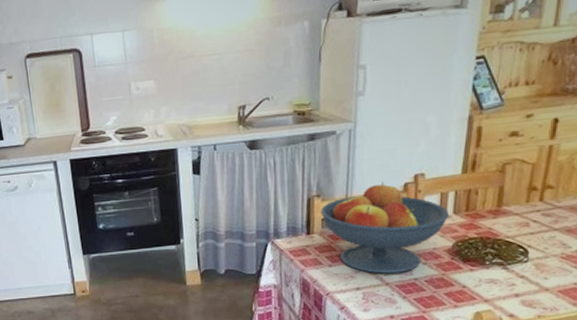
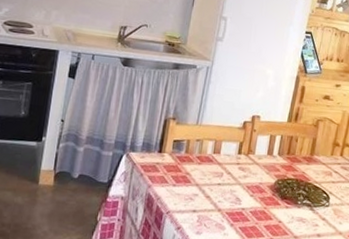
fruit bowl: present [321,182,450,274] -> none [174,117,275,201]

